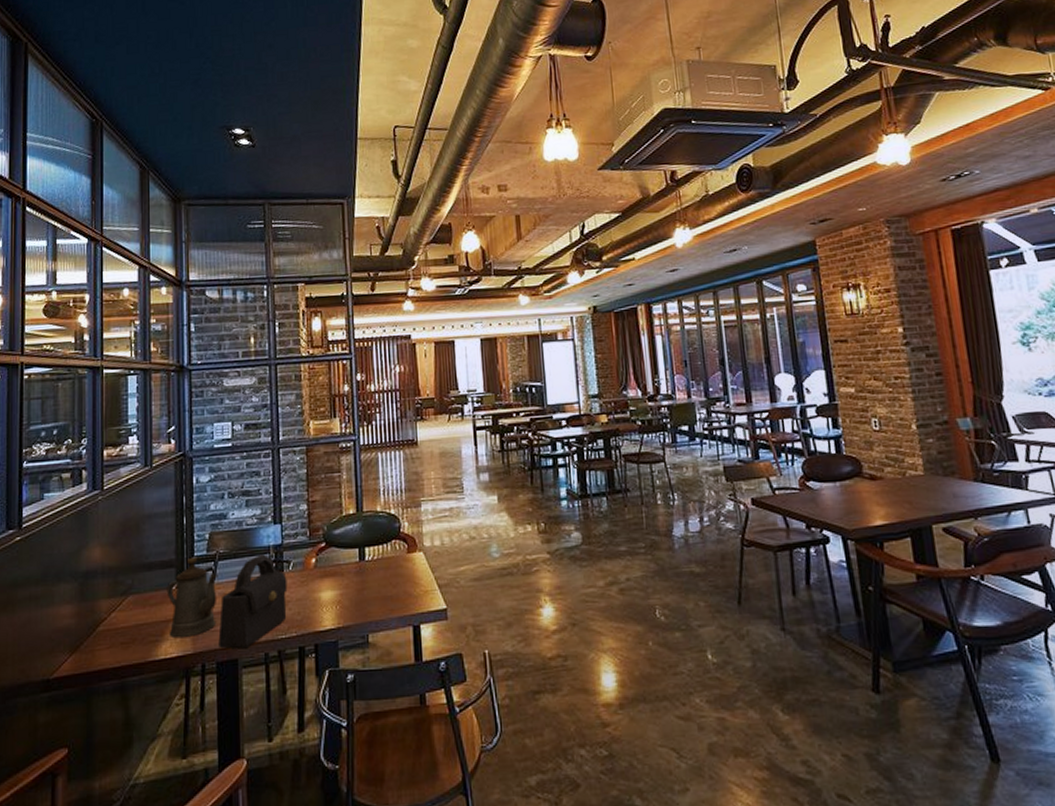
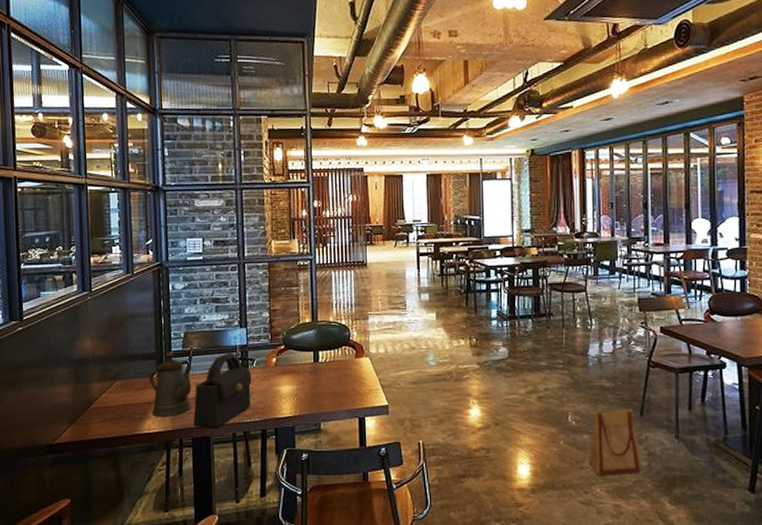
shopping bag: none [683,597,747,683] -> present [589,408,642,476]

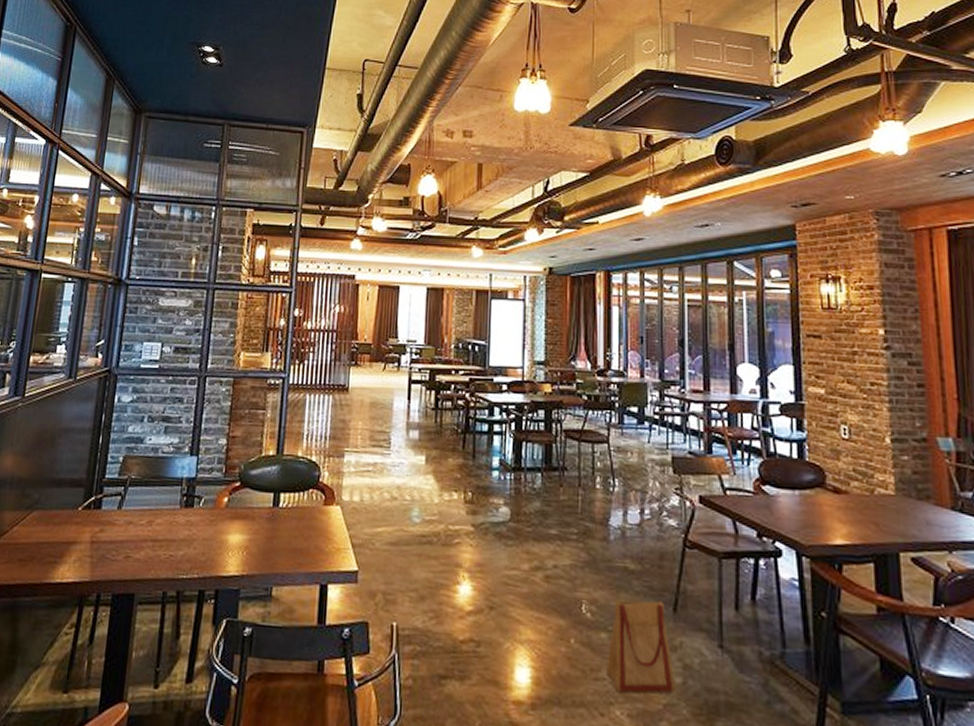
coffee pot: present [148,352,193,416] -> none [69,479,127,563]
handbag: present [193,351,252,428] -> none [117,484,196,583]

